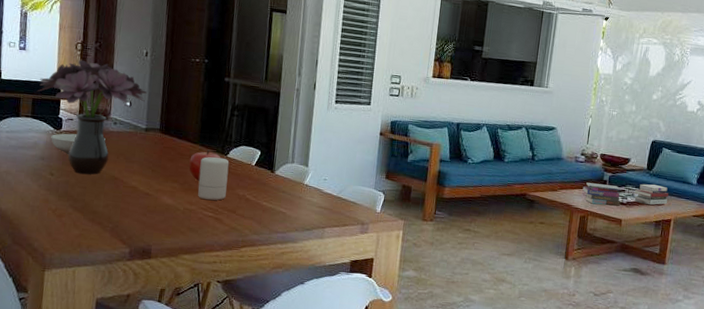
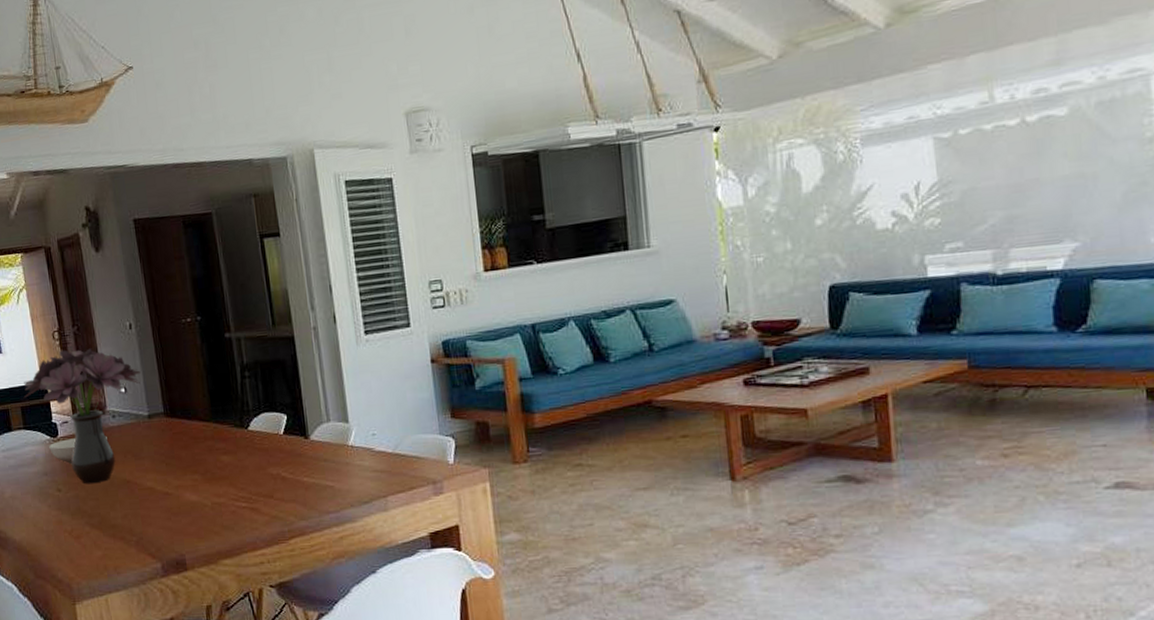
fruit: present [189,149,221,182] -> none [205,425,242,468]
candle: present [198,156,230,201] -> none [218,432,257,488]
books: present [582,182,621,206] -> none [735,362,799,396]
books: present [634,184,669,206] -> none [817,347,875,381]

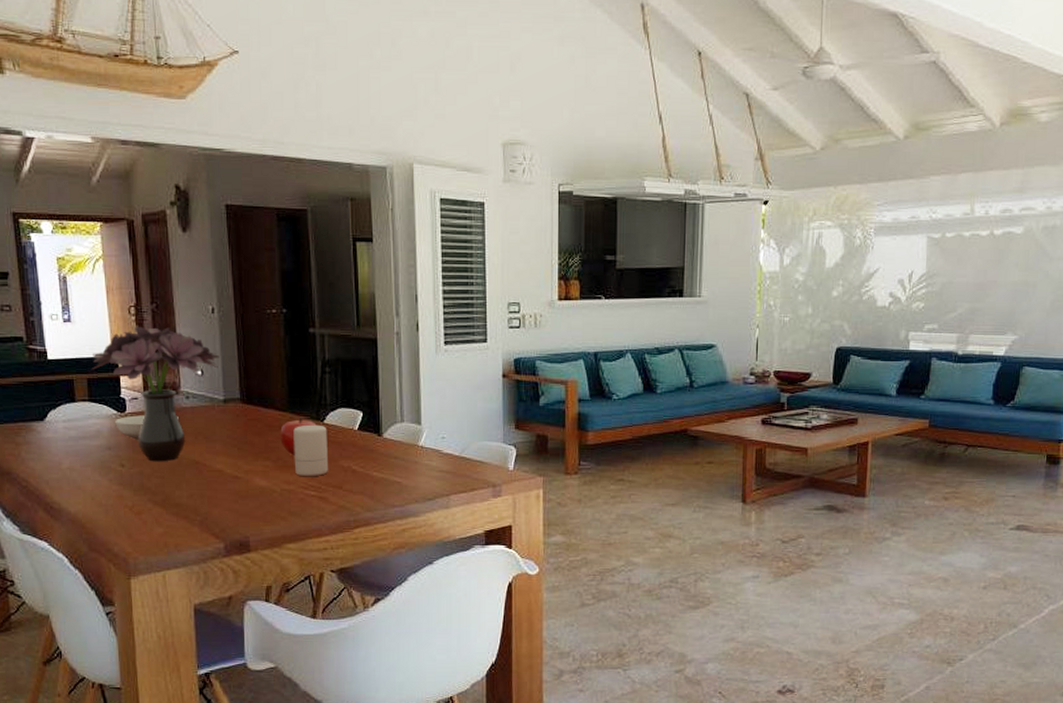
fruit: none [205,425,242,468] -> present [280,417,317,457]
candle: none [218,432,257,488] -> present [293,424,328,477]

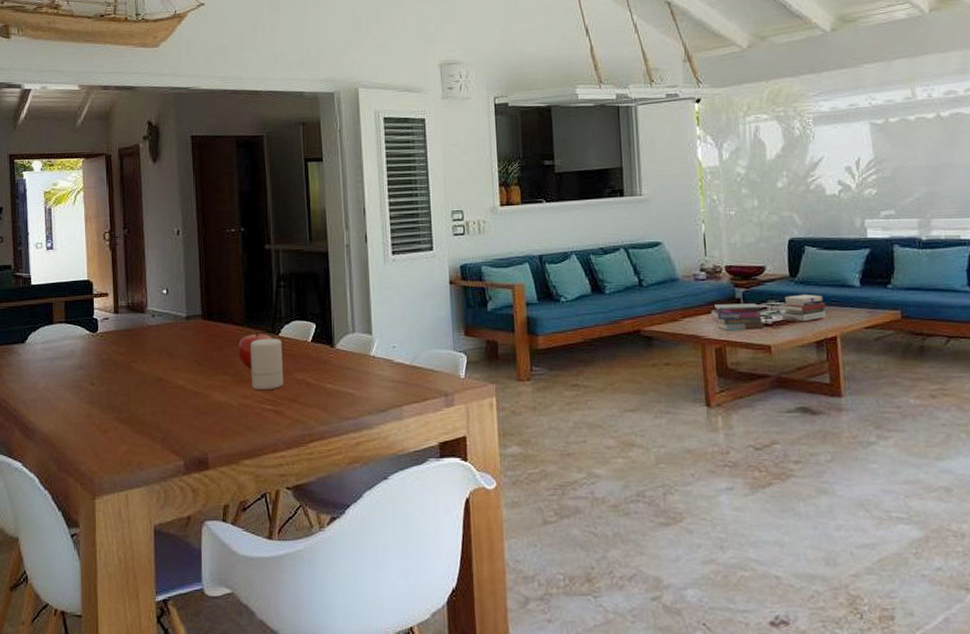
flower arrangement: present [91,326,221,462] -> none [68,250,184,380]
bowl: present [114,415,179,441] -> none [86,334,145,360]
books: none [756,408,804,433] -> present [711,303,764,331]
books: none [820,401,863,428] -> present [779,294,827,322]

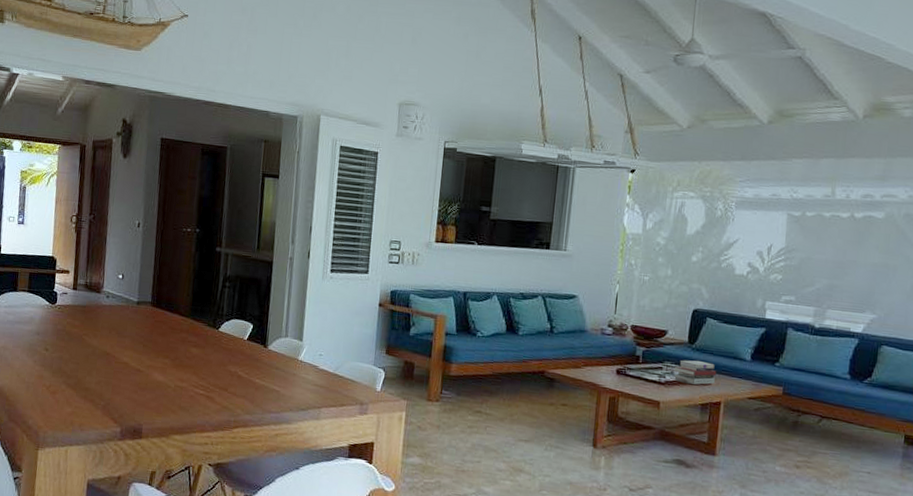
fruit: present [238,330,272,370] -> none [180,323,213,358]
candle: present [250,338,283,391] -> none [189,330,221,378]
books: present [711,303,764,331] -> none [611,358,657,386]

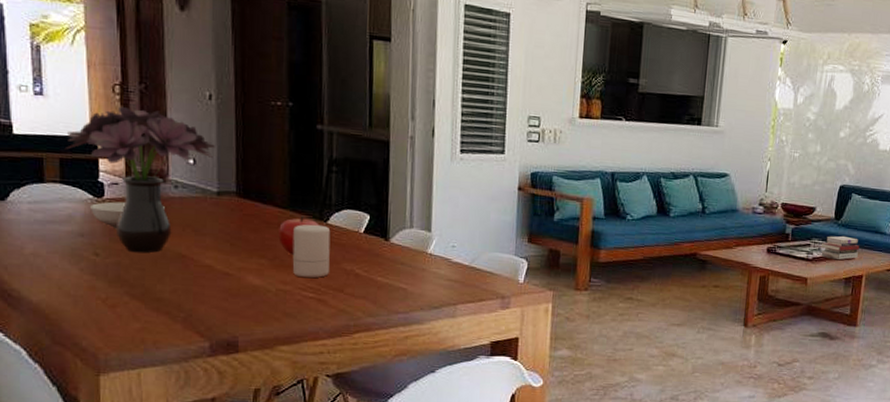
flower arrangement: none [33,232,140,350] -> present [64,106,216,253]
bowl: none [45,307,98,330] -> present [89,201,165,229]
fruit: none [180,323,213,358] -> present [278,215,319,256]
candle: none [189,330,221,378] -> present [292,224,331,279]

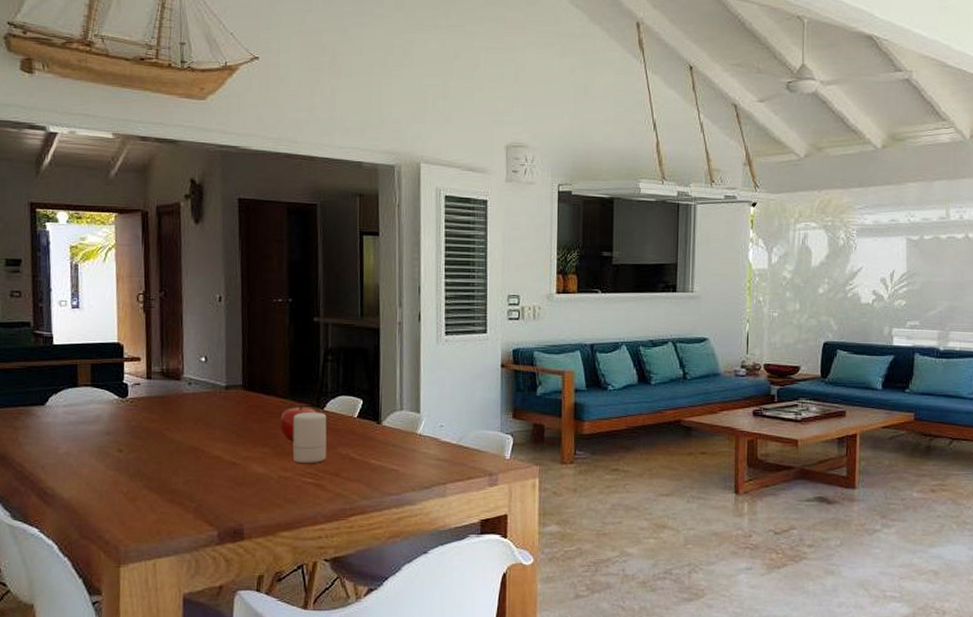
flower arrangement: present [64,106,216,253] -> none [95,313,225,448]
bowl: present [89,201,165,229] -> none [115,401,180,427]
books: present [821,235,860,261] -> none [809,394,851,420]

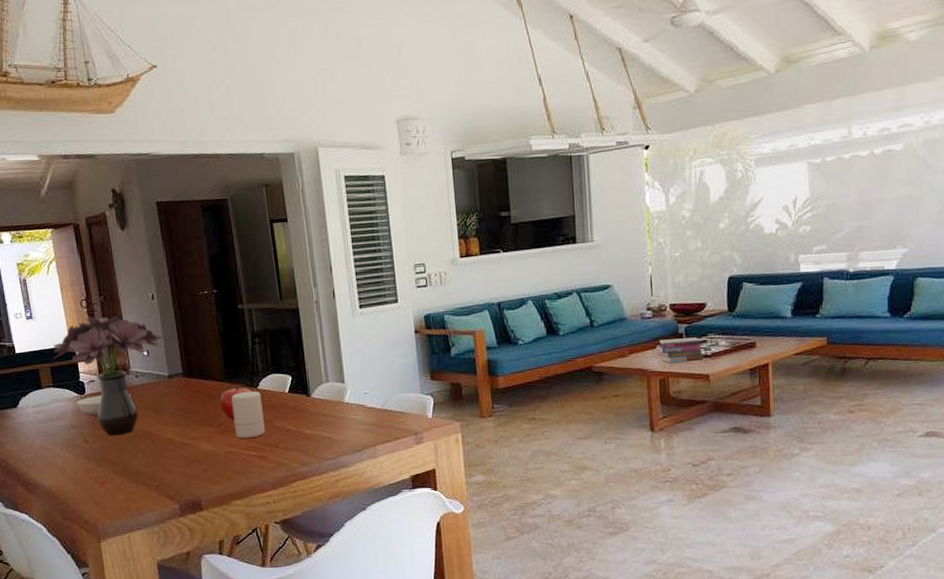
flower arrangement: none [95,313,225,448] -> present [52,315,163,436]
bowl: none [115,401,180,427] -> present [76,394,131,419]
books: none [747,400,794,425] -> present [656,337,704,364]

